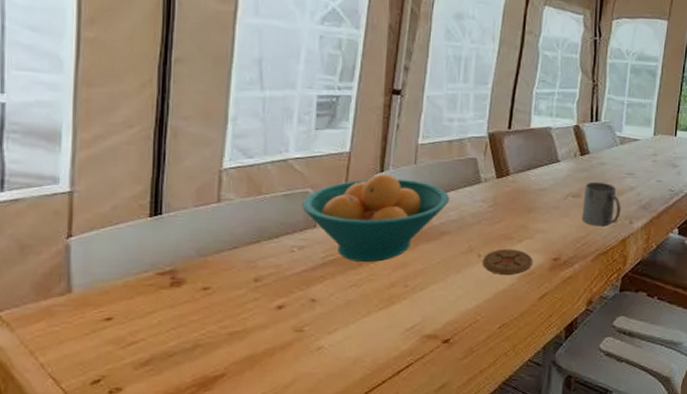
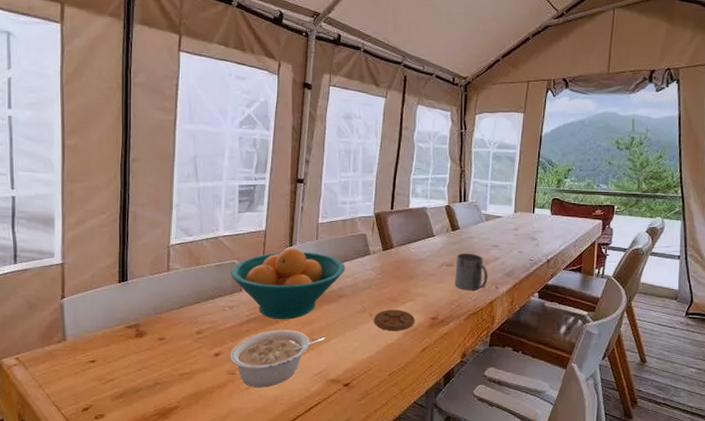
legume: none [297,275,422,347] -> present [230,329,326,388]

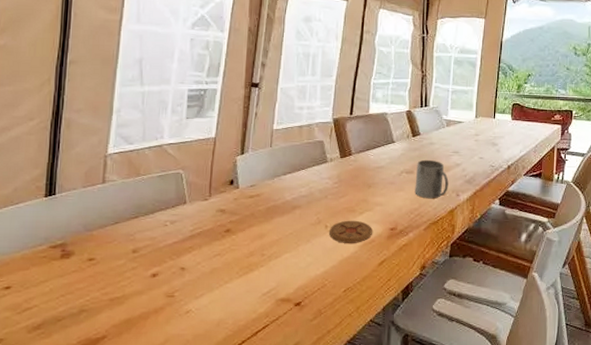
legume: present [230,329,326,388] -> none [169,245,277,311]
fruit bowl: present [231,248,346,319] -> none [174,156,301,233]

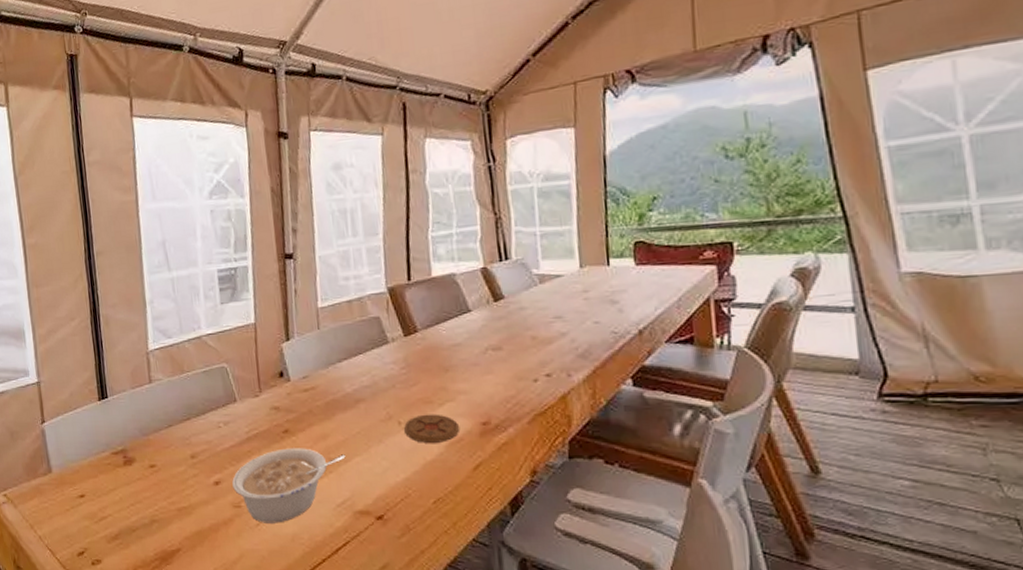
legume: none [169,245,277,311] -> present [232,448,346,523]
mug: present [415,159,449,199] -> none [505,330,554,383]

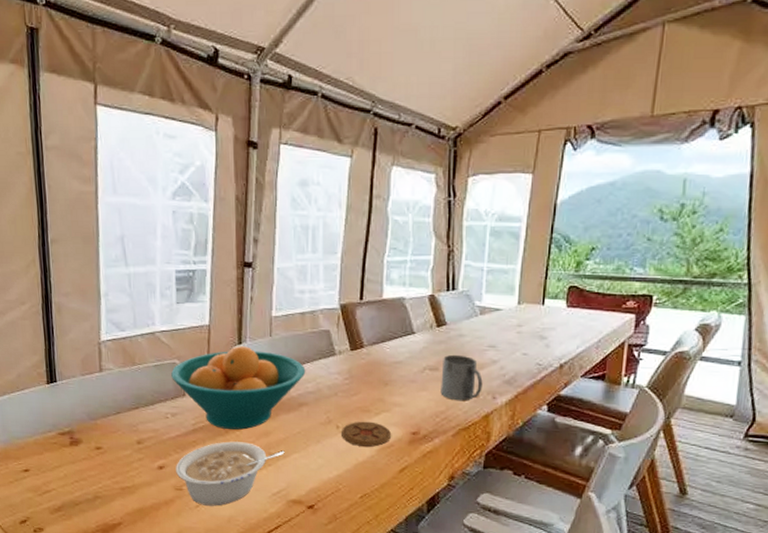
fruit bowl: none [220,342,359,435] -> present [171,346,306,430]
mug: none [505,330,554,383] -> present [440,354,483,401]

